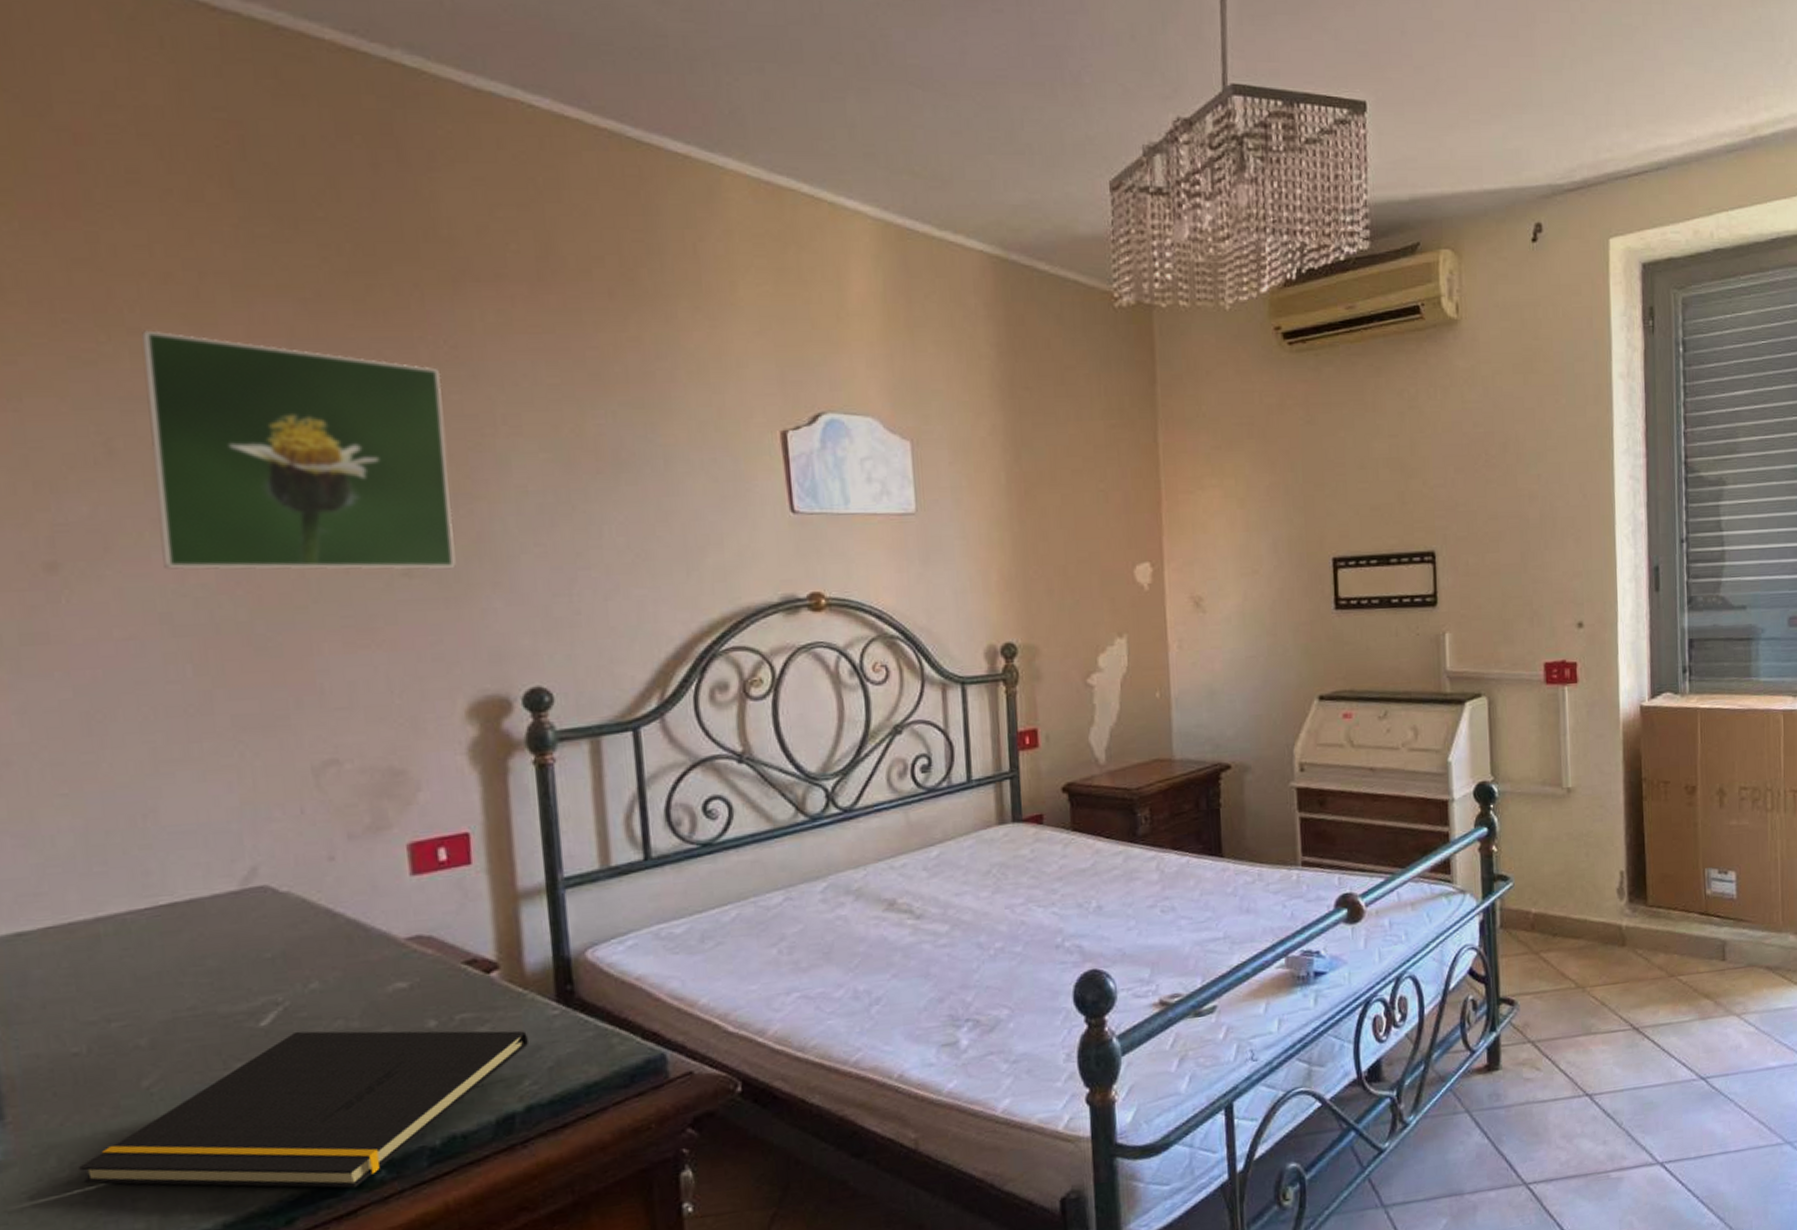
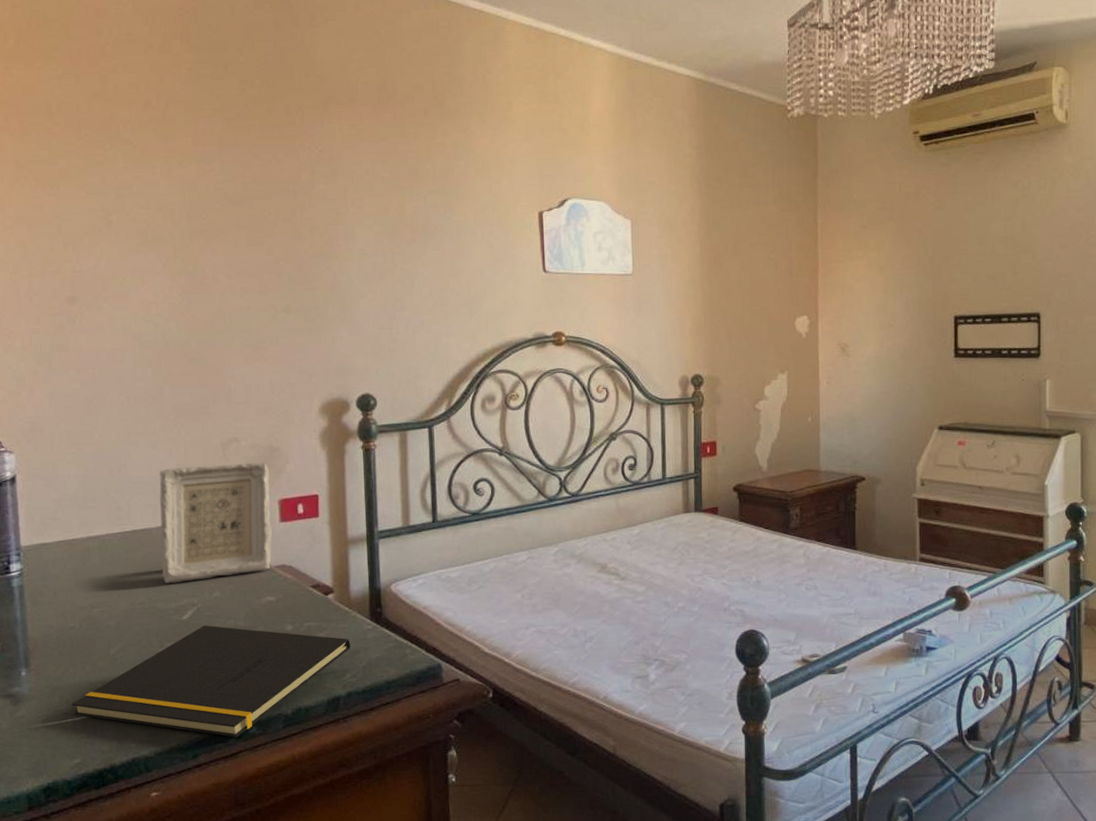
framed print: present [142,330,456,570] -> none [131,141,317,308]
picture frame: none [211,792,400,977] -> present [159,462,272,584]

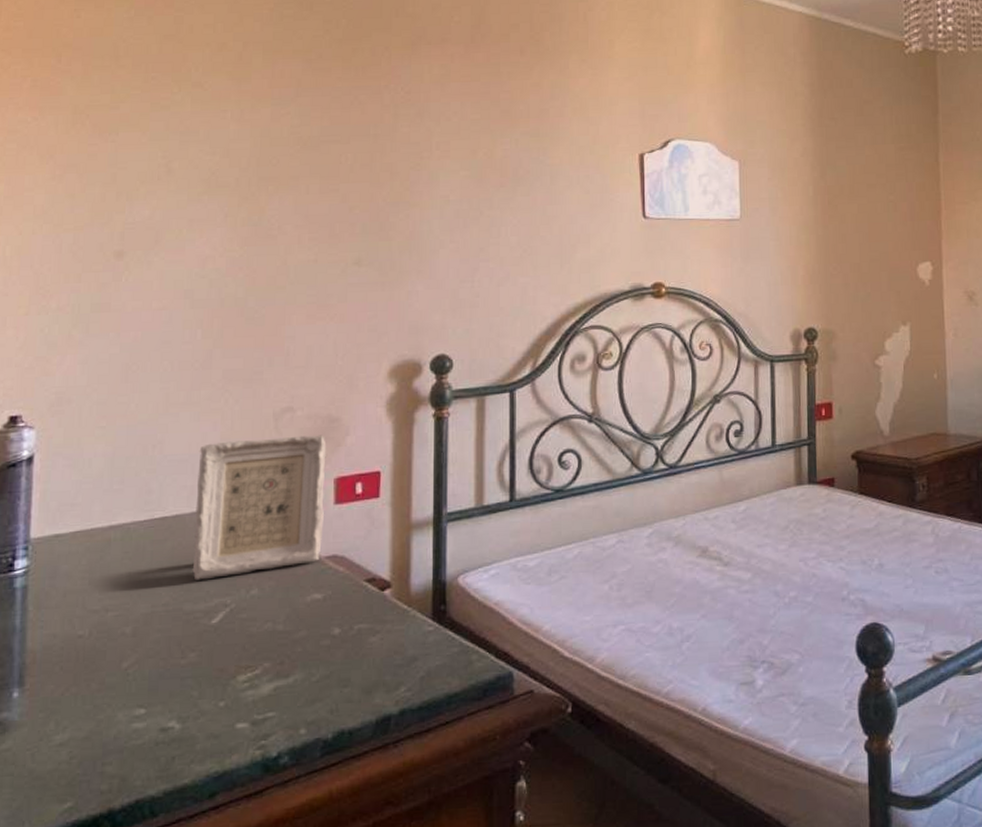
notepad: present [72,625,350,737] -> none [69,630,407,770]

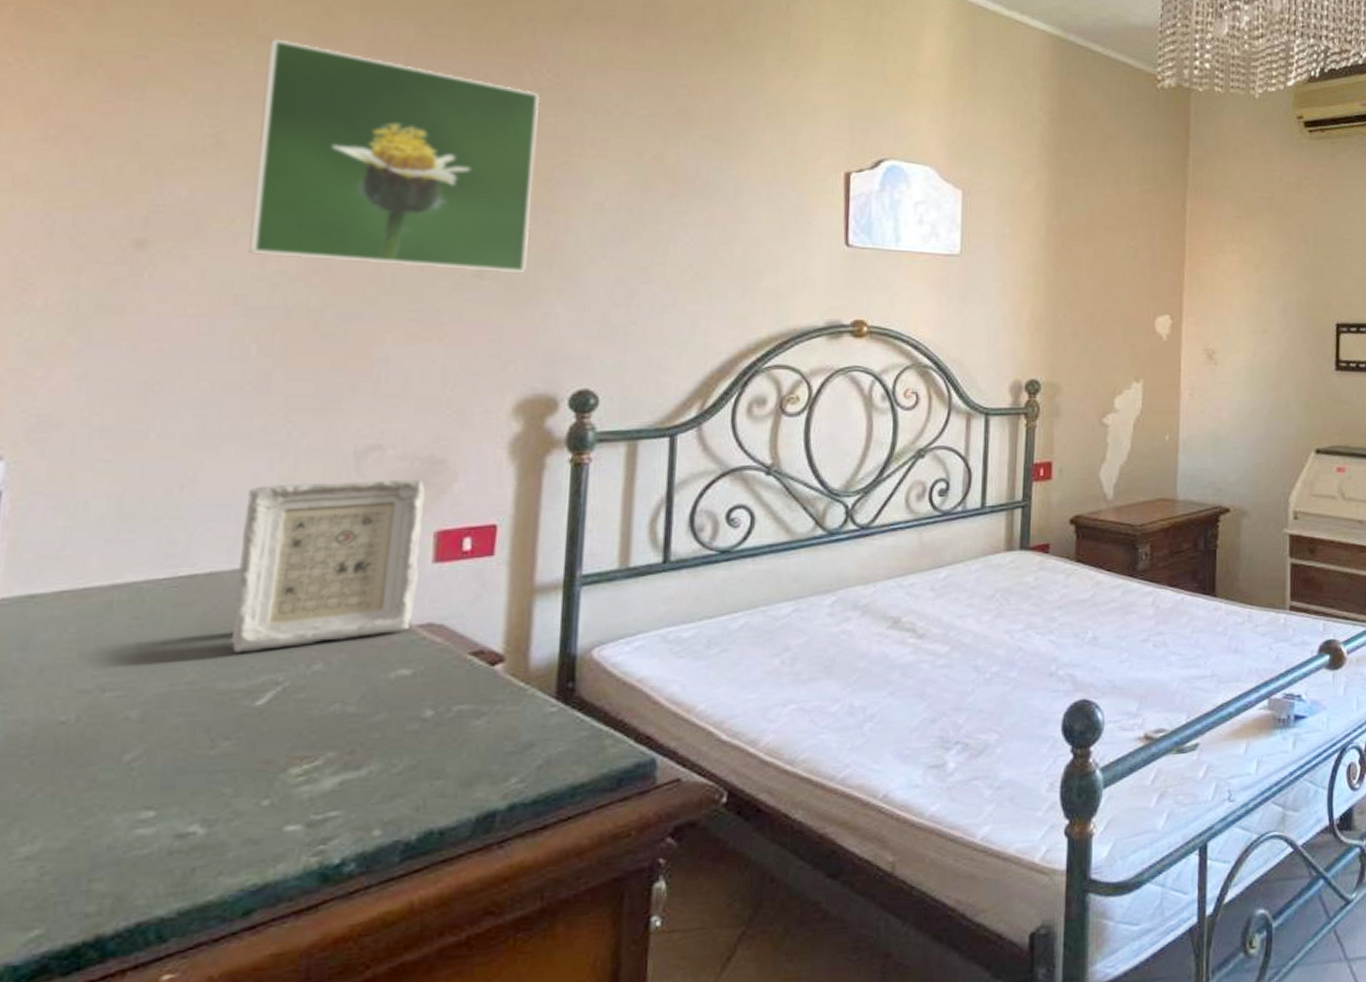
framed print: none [193,83,397,261] -> present [249,38,541,274]

